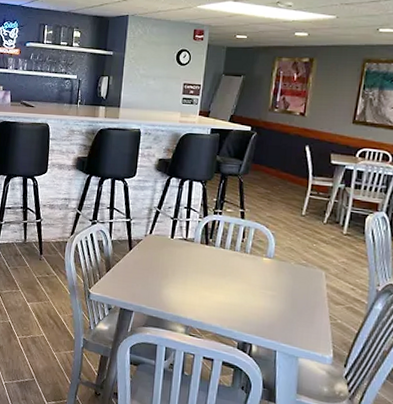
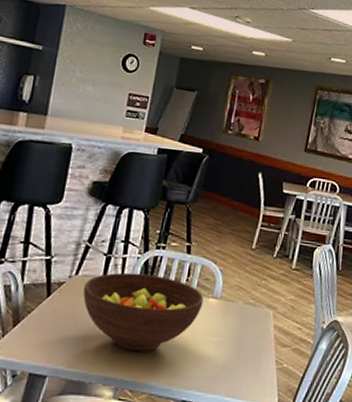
fruit bowl: none [156,233,258,299] -> present [82,272,204,352]

